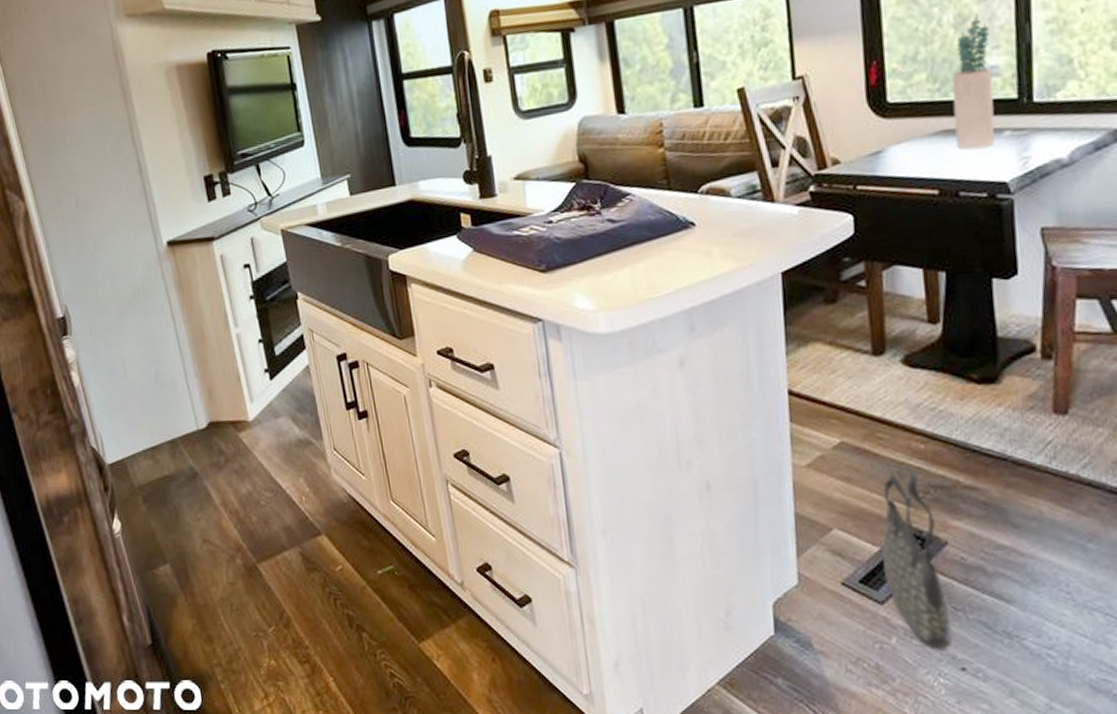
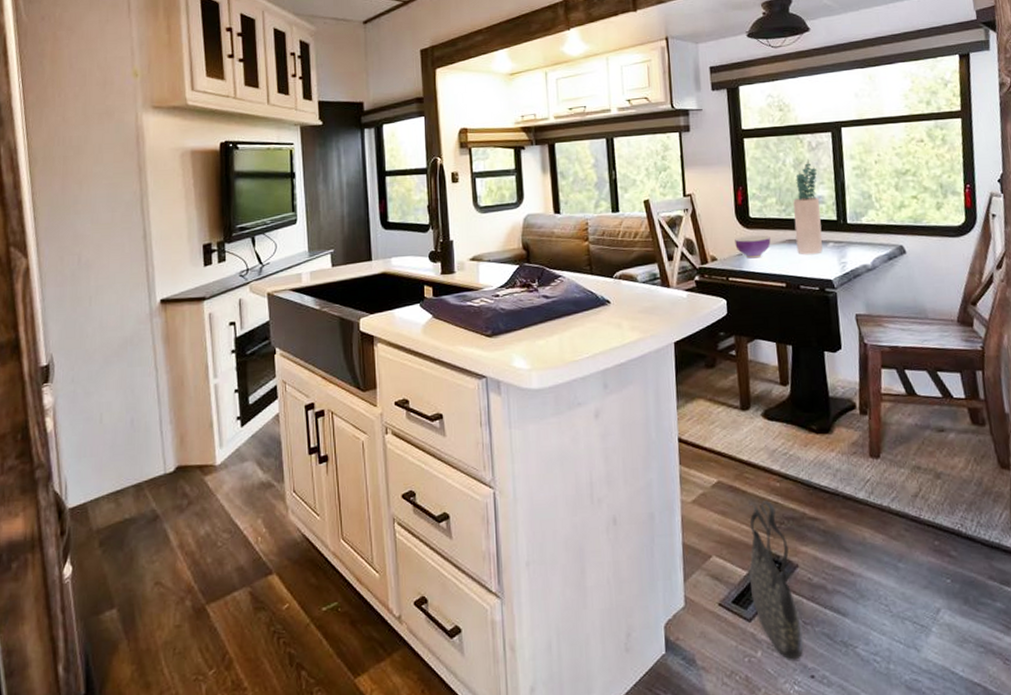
bowl: none [865,126,918,159] -> present [735,235,771,259]

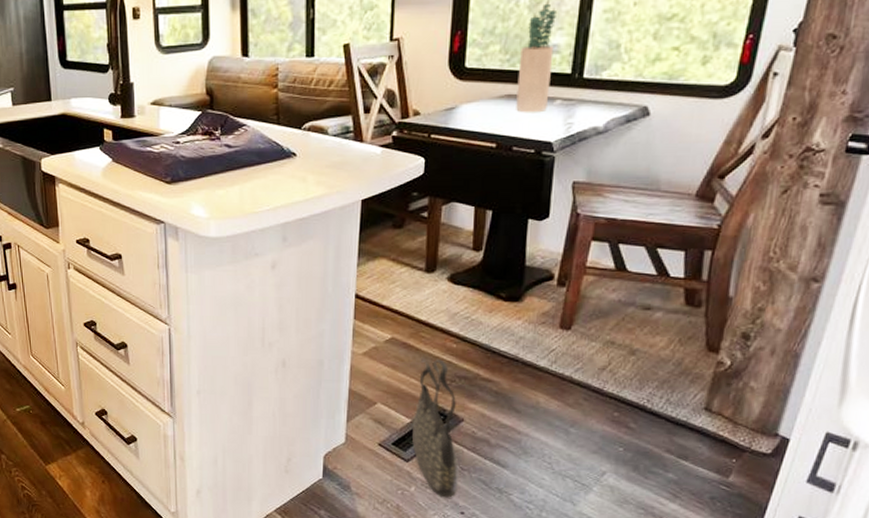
bowl: present [735,235,771,259] -> none [443,88,486,115]

